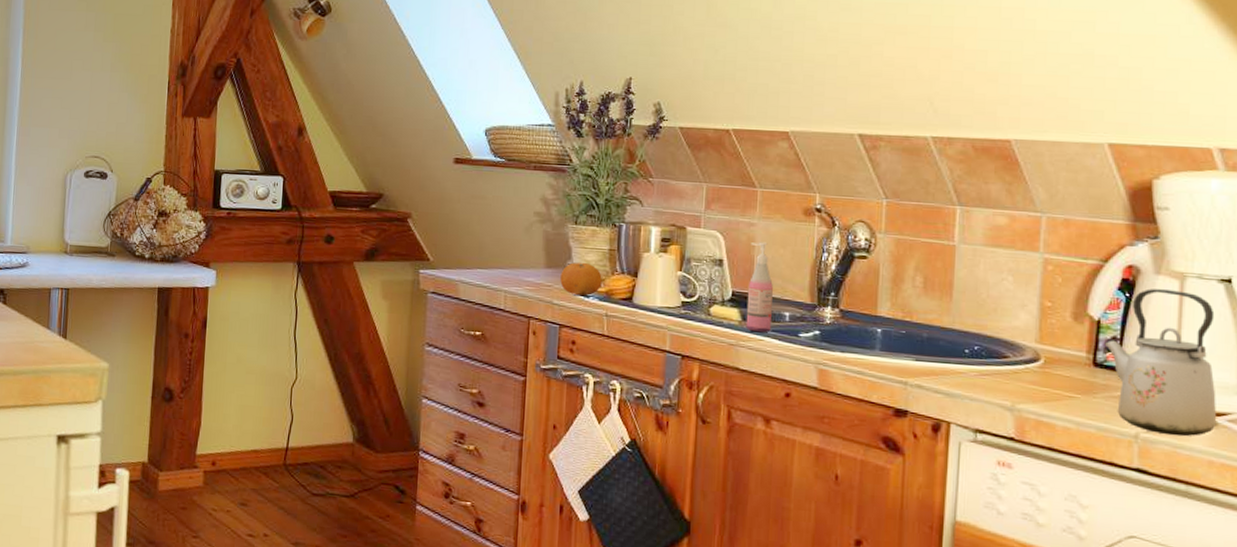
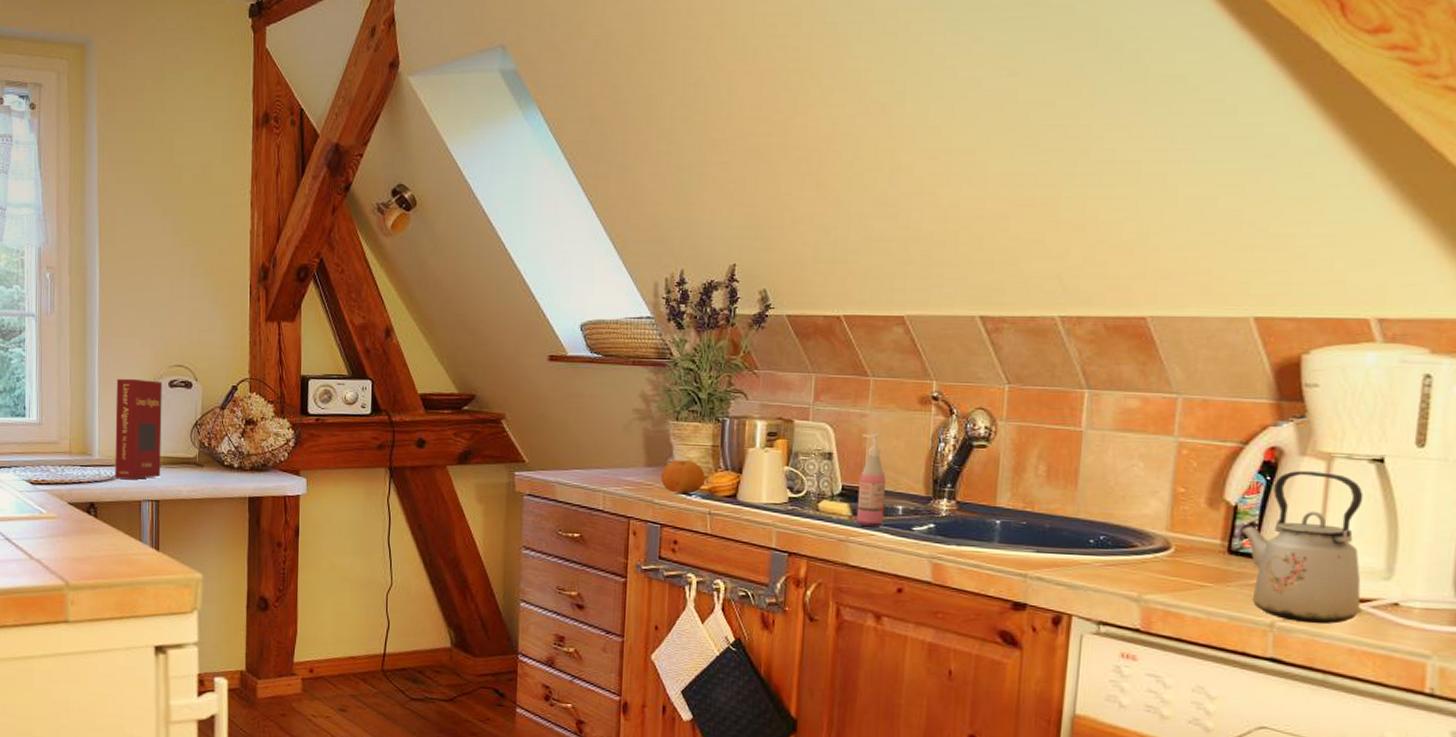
book: none [26,167,78,268] -> present [115,378,162,480]

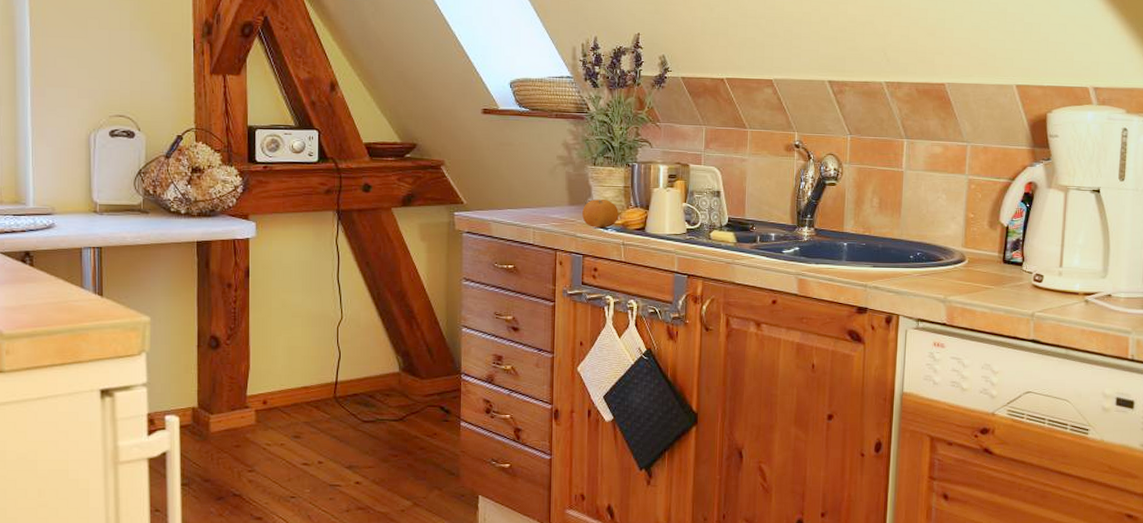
book: present [115,378,162,480] -> none [51,128,103,228]
soap dispenser: present [856,433,886,527] -> none [740,175,761,252]
kettle: present [1241,471,1364,624] -> none [1011,200,1088,313]

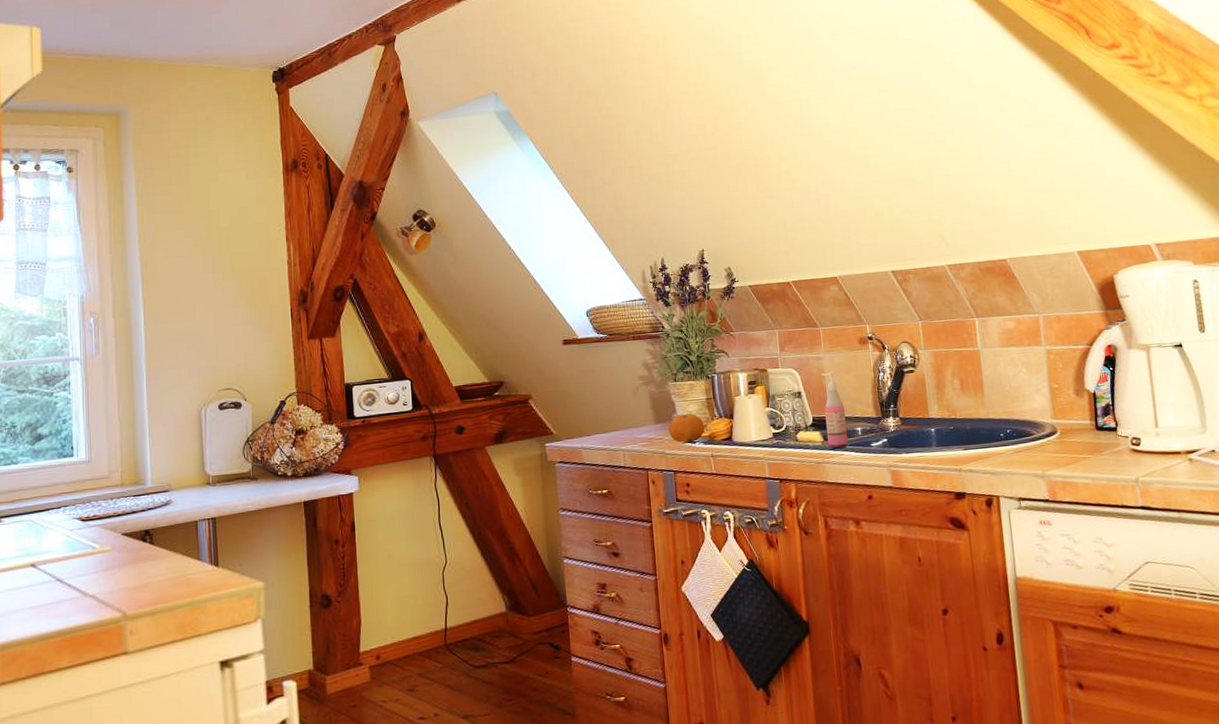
soap dispenser: none [740,175,761,252] -> present [821,371,848,449]

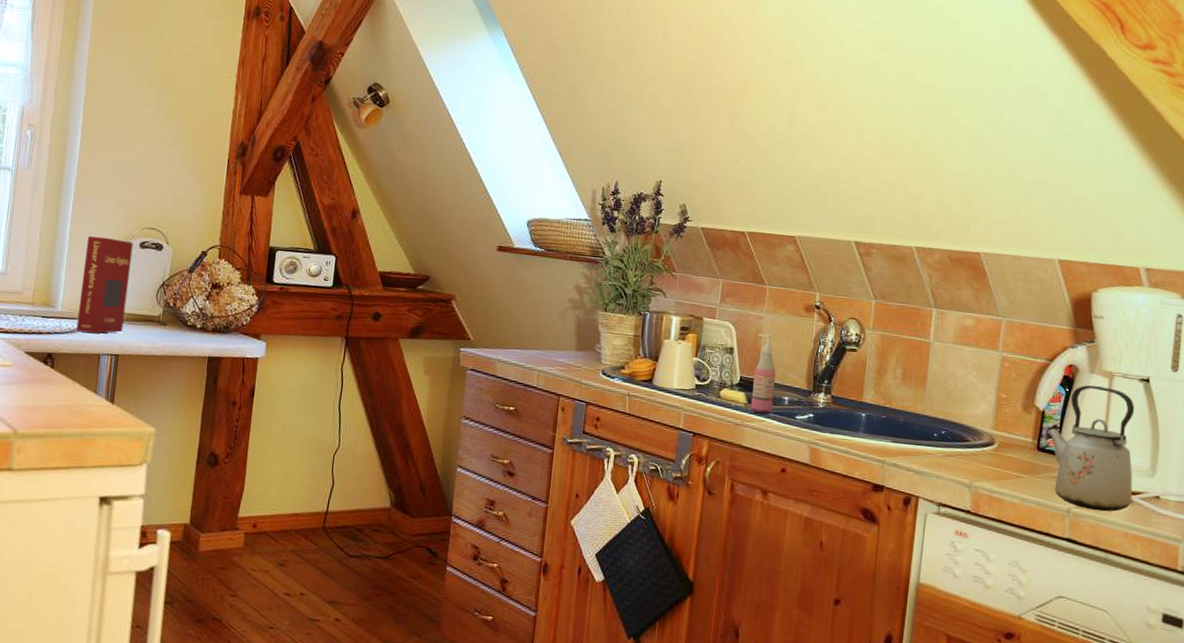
book: none [166,405,216,504] -> present [76,235,134,334]
fruit: present [668,413,705,443] -> none [589,346,627,377]
kettle: none [1101,359,1192,475] -> present [1047,385,1135,512]

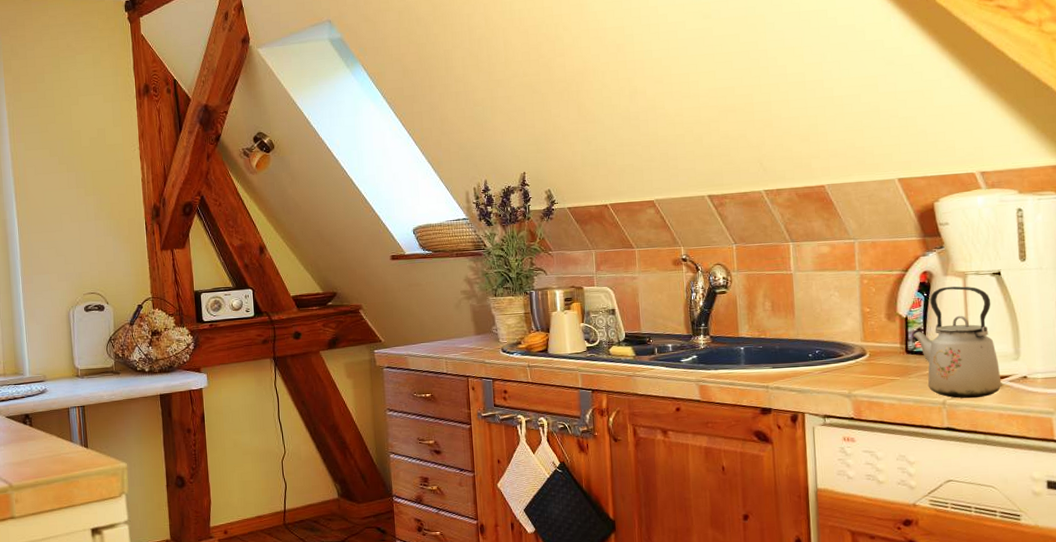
book: present [76,235,134,334] -> none [39,307,84,392]
soap dispenser: present [750,333,776,414] -> none [635,291,659,363]

